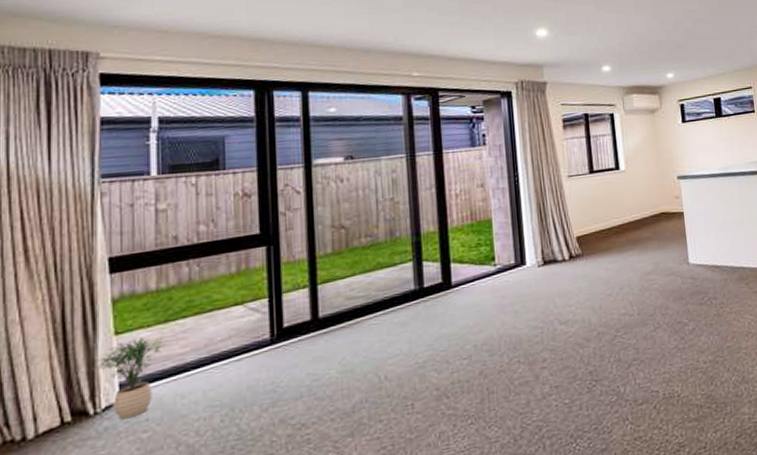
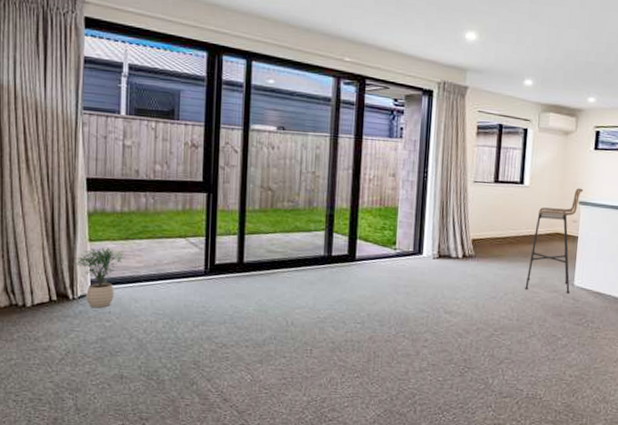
bar stool: none [639,163,687,280] -> present [525,188,584,294]

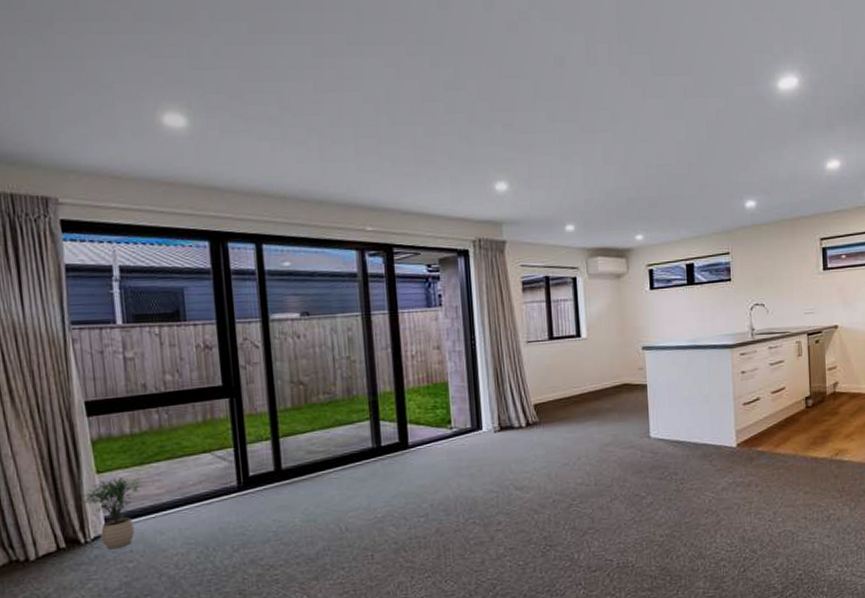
bar stool: present [525,188,584,294] -> none [598,332,648,451]

